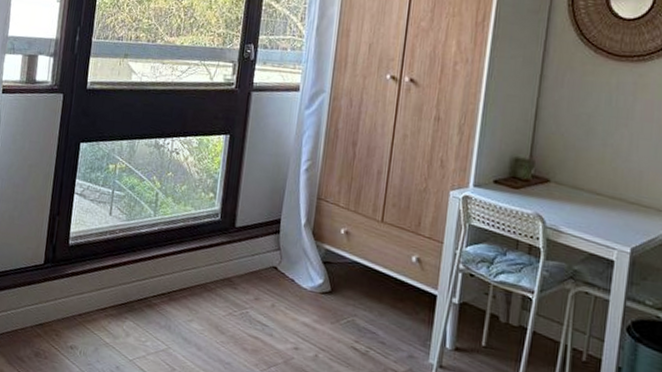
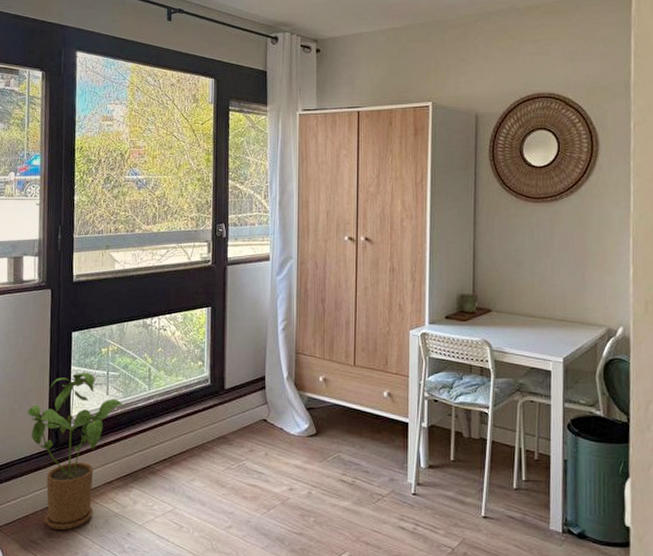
house plant: none [26,187,128,352] -> present [27,372,125,530]

